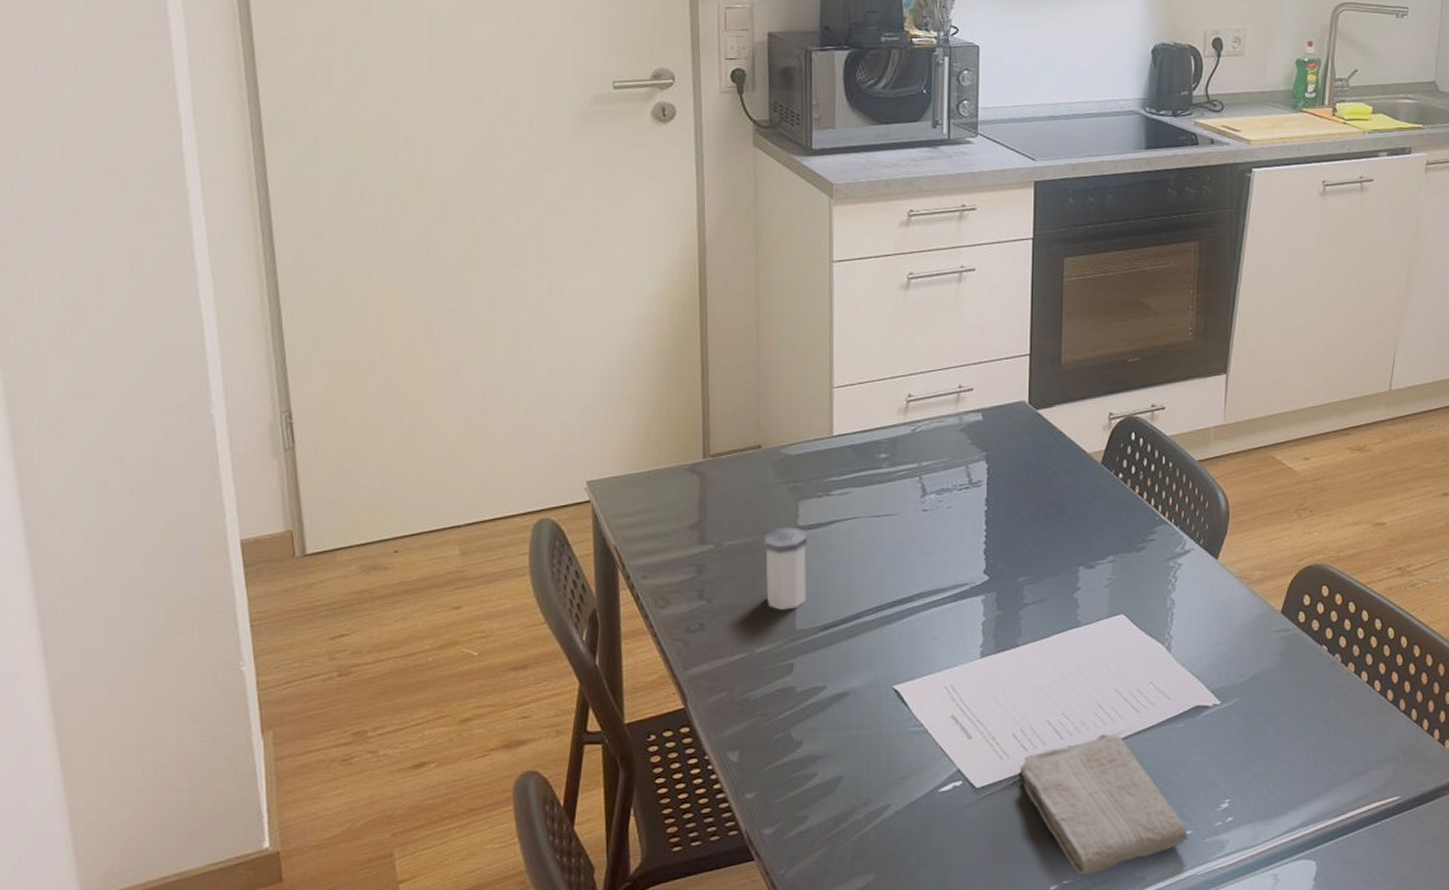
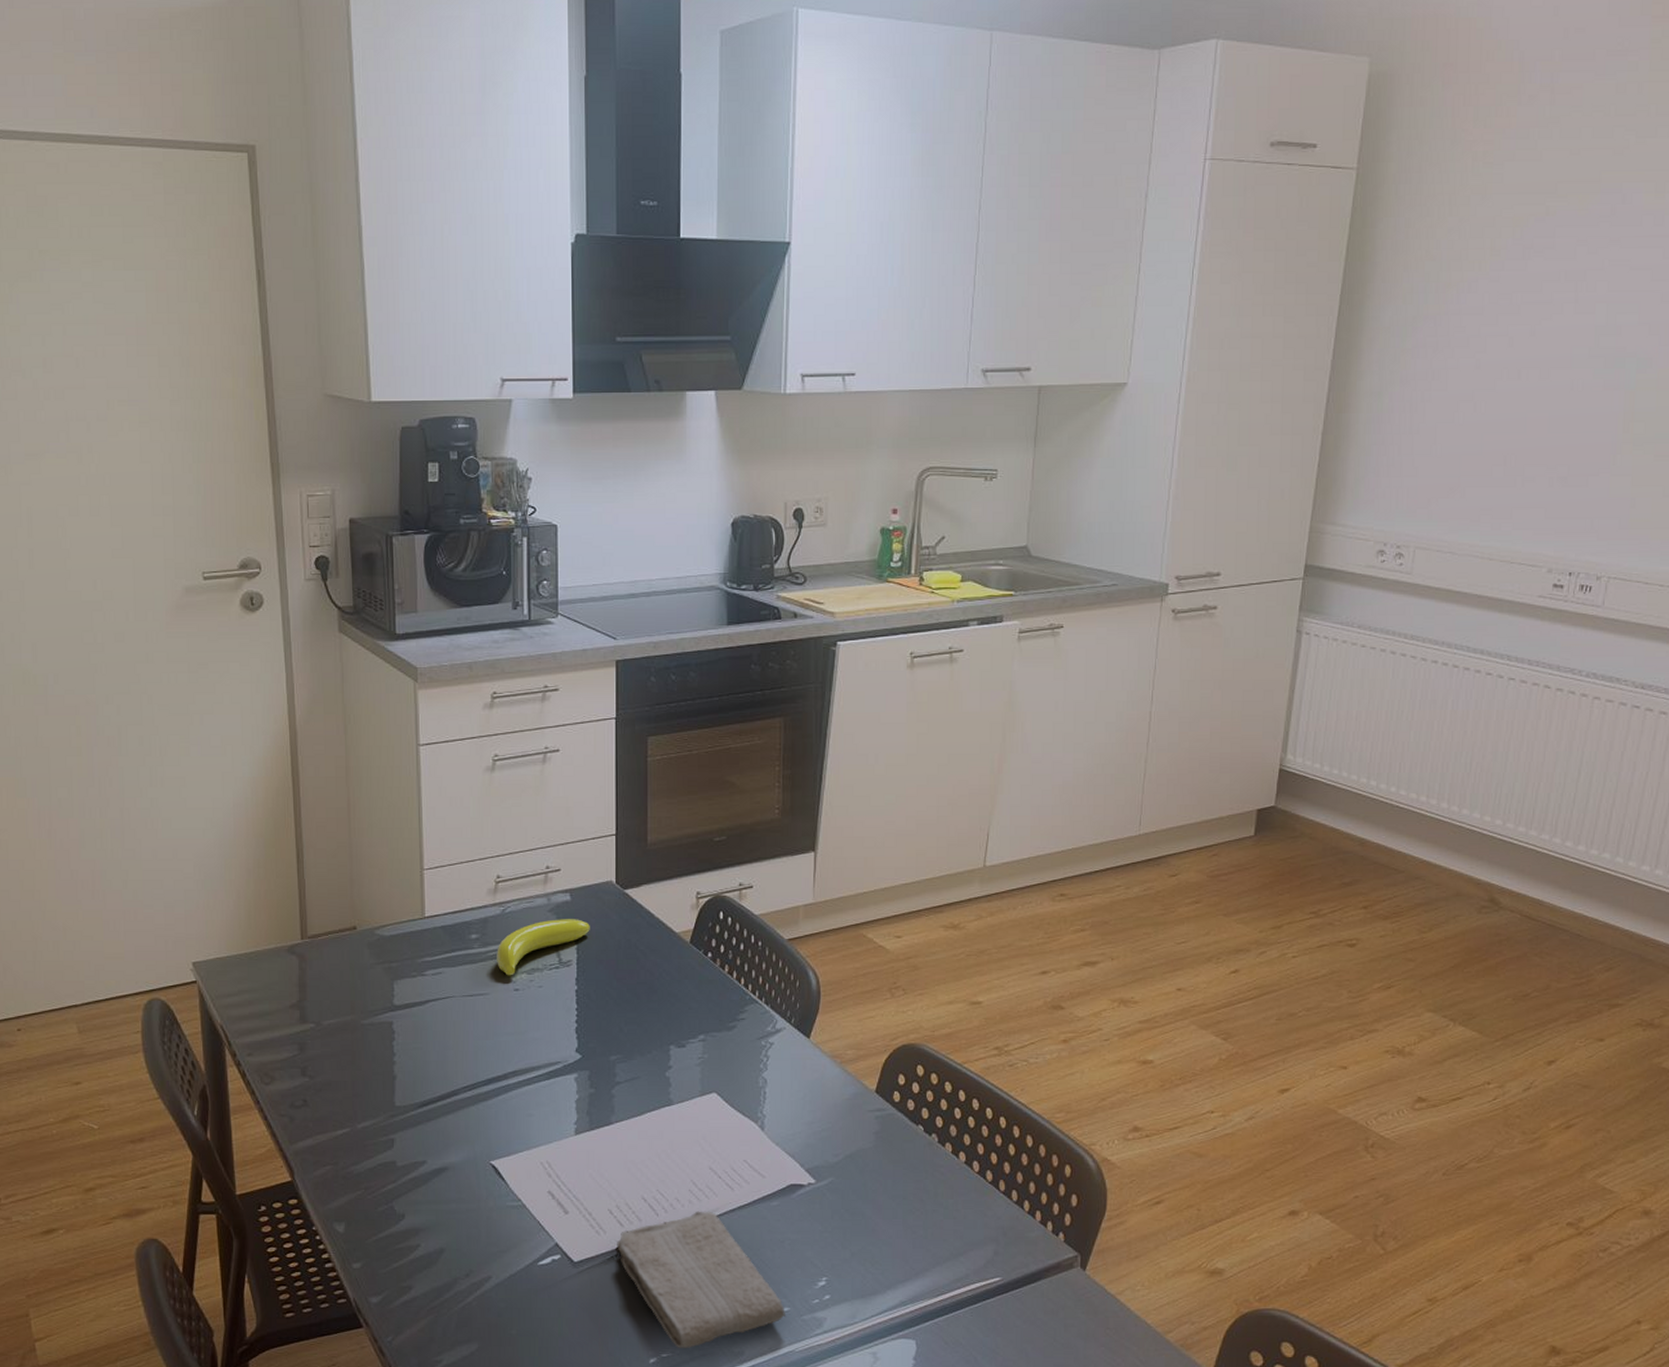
salt shaker: present [764,527,808,610] -> none [362,1007,405,1087]
banana: none [905,439,1002,496] -> present [497,919,590,976]

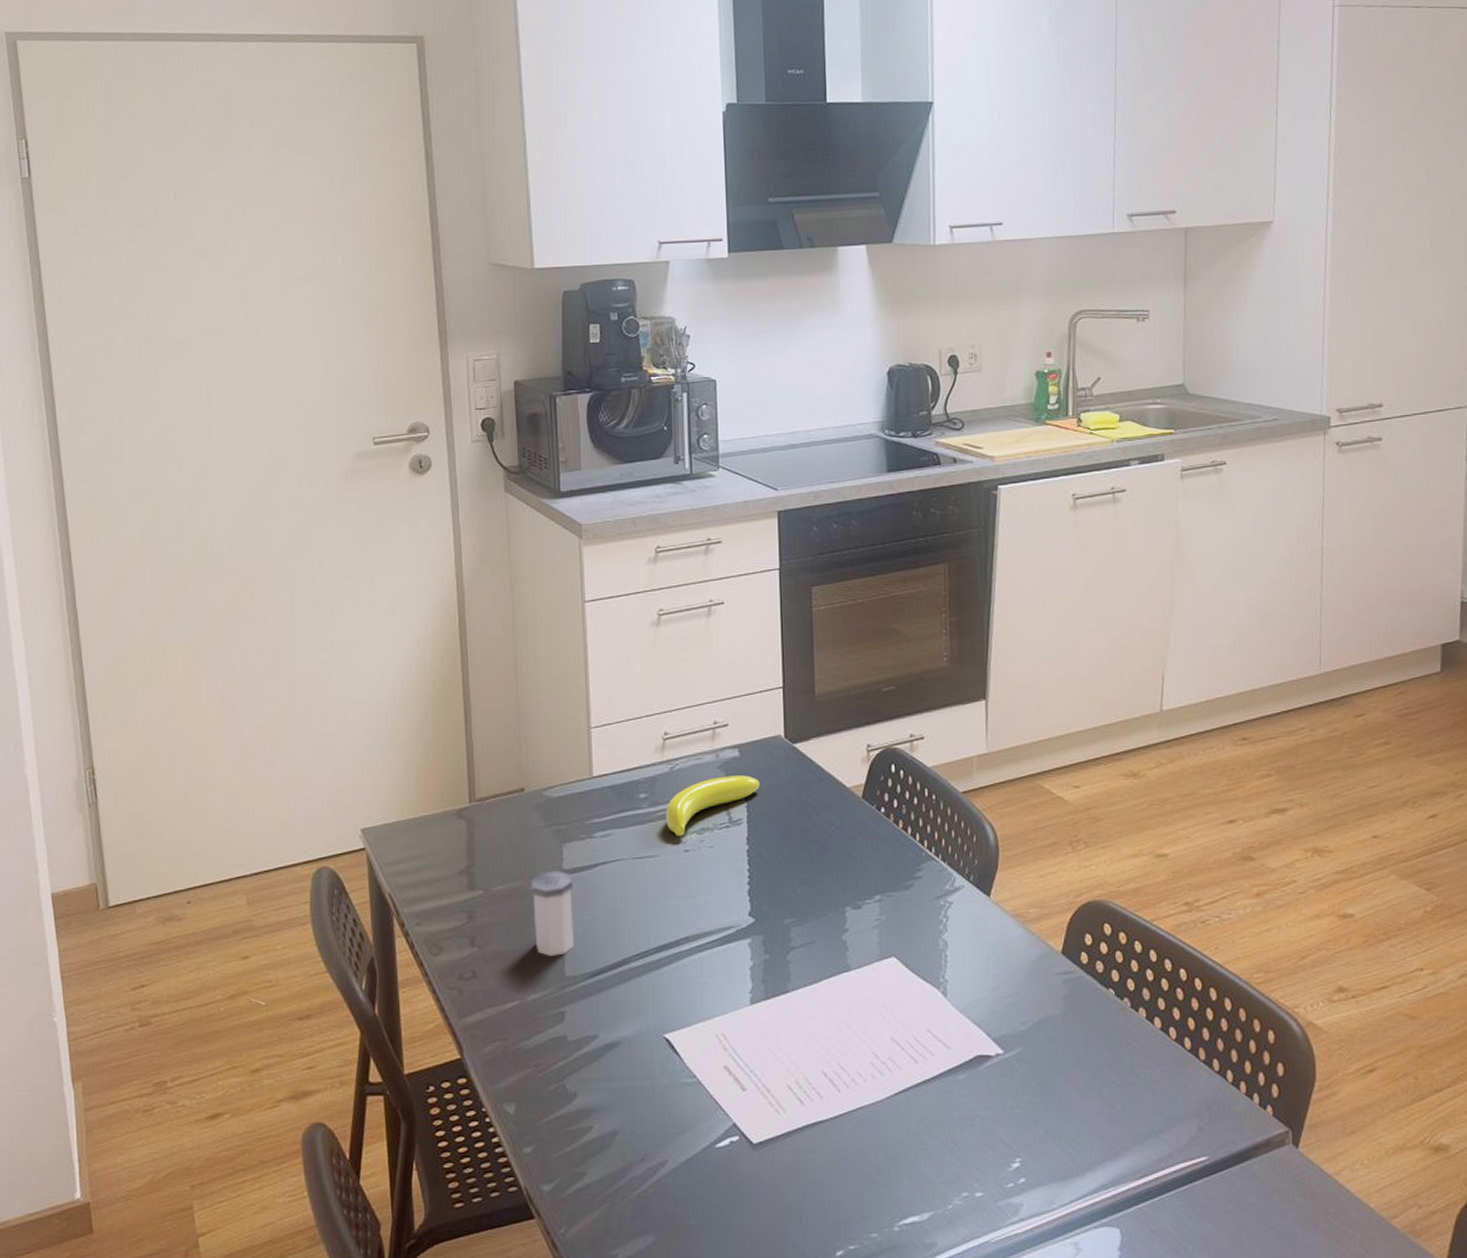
salt shaker: none [362,1007,405,1087] -> present [531,871,575,956]
washcloth: present [617,1211,785,1348] -> none [797,1086,979,1239]

